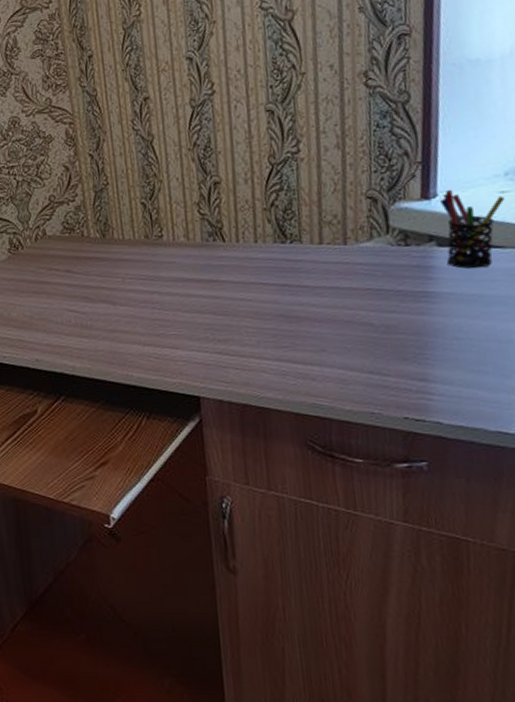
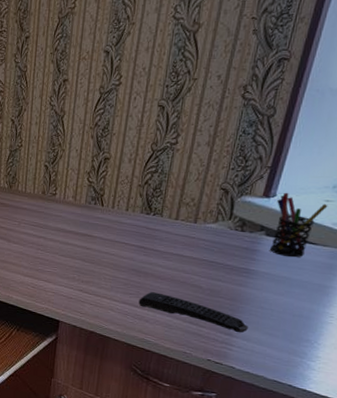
remote control: none [296,340,448,376] -> present [138,292,249,333]

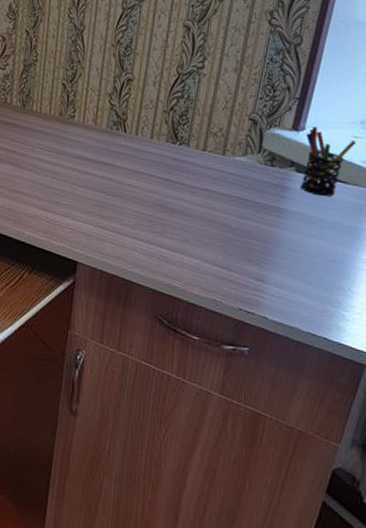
remote control: present [138,292,249,333] -> none [164,231,282,279]

